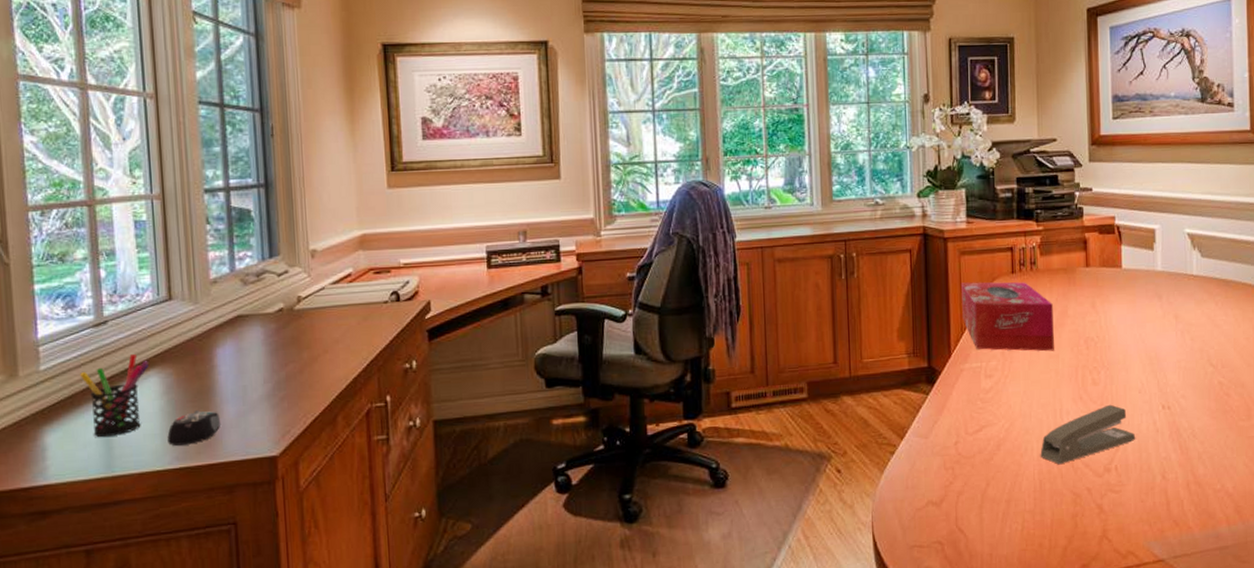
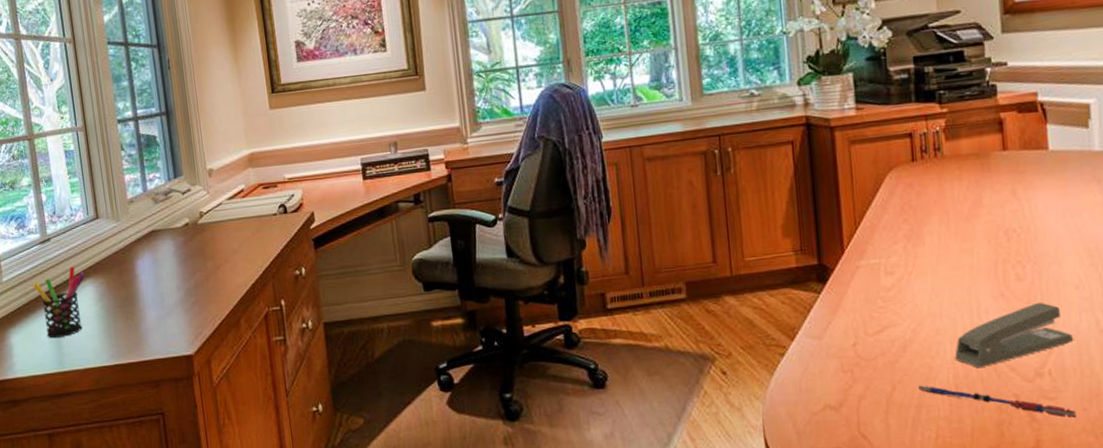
computer mouse: present [167,410,220,446] -> none [103,315,145,346]
tissue box: present [961,282,1054,352] -> none [853,170,967,245]
pen: none [1009,481,1135,509] -> present [918,385,1076,418]

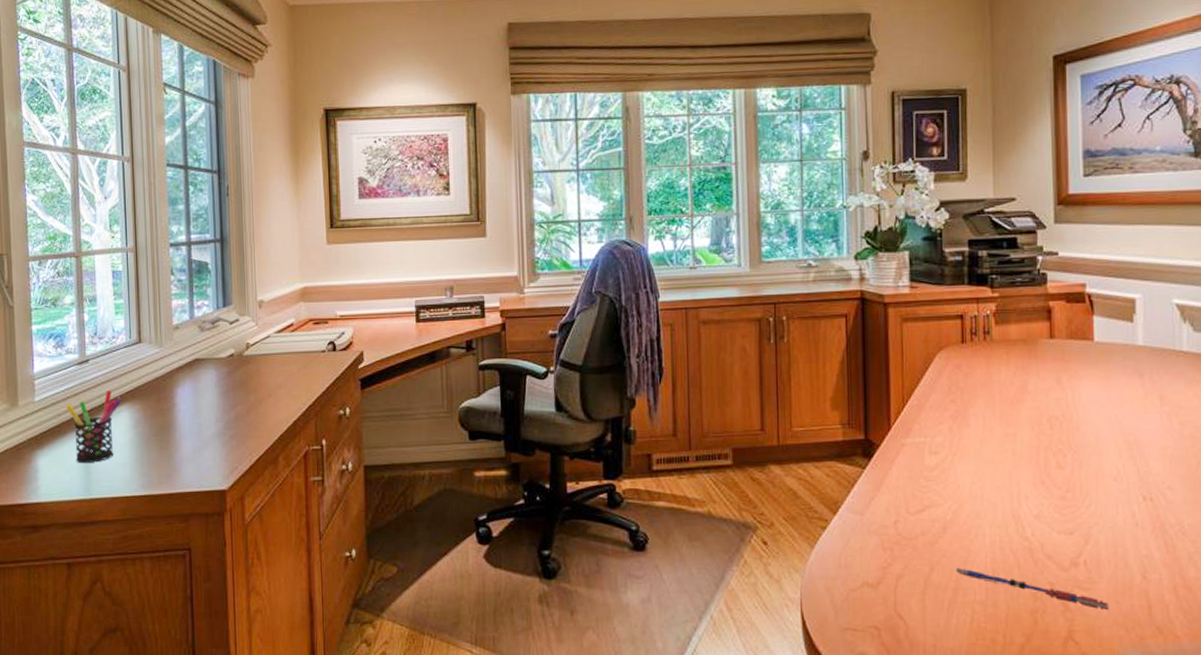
stapler: present [954,302,1074,368] -> none [993,491,1110,554]

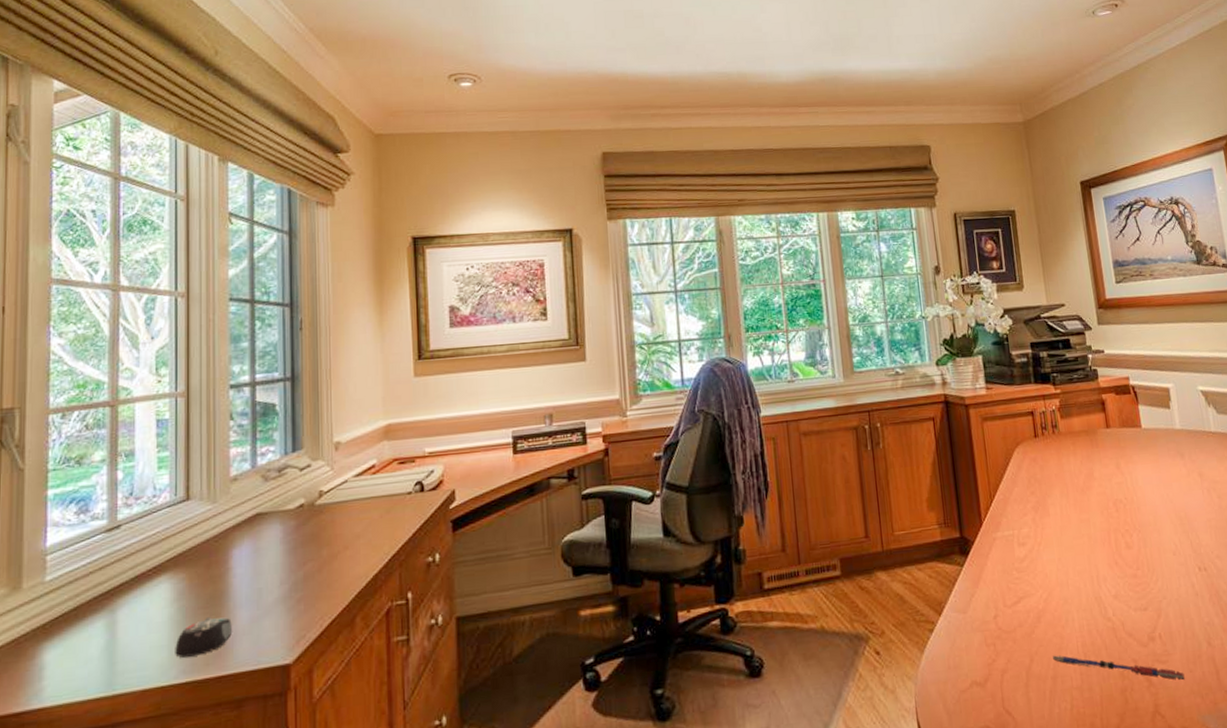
pen holder: present [65,391,121,464] -> none [86,560,160,653]
computer mouse: none [135,444,179,475] -> present [175,617,232,658]

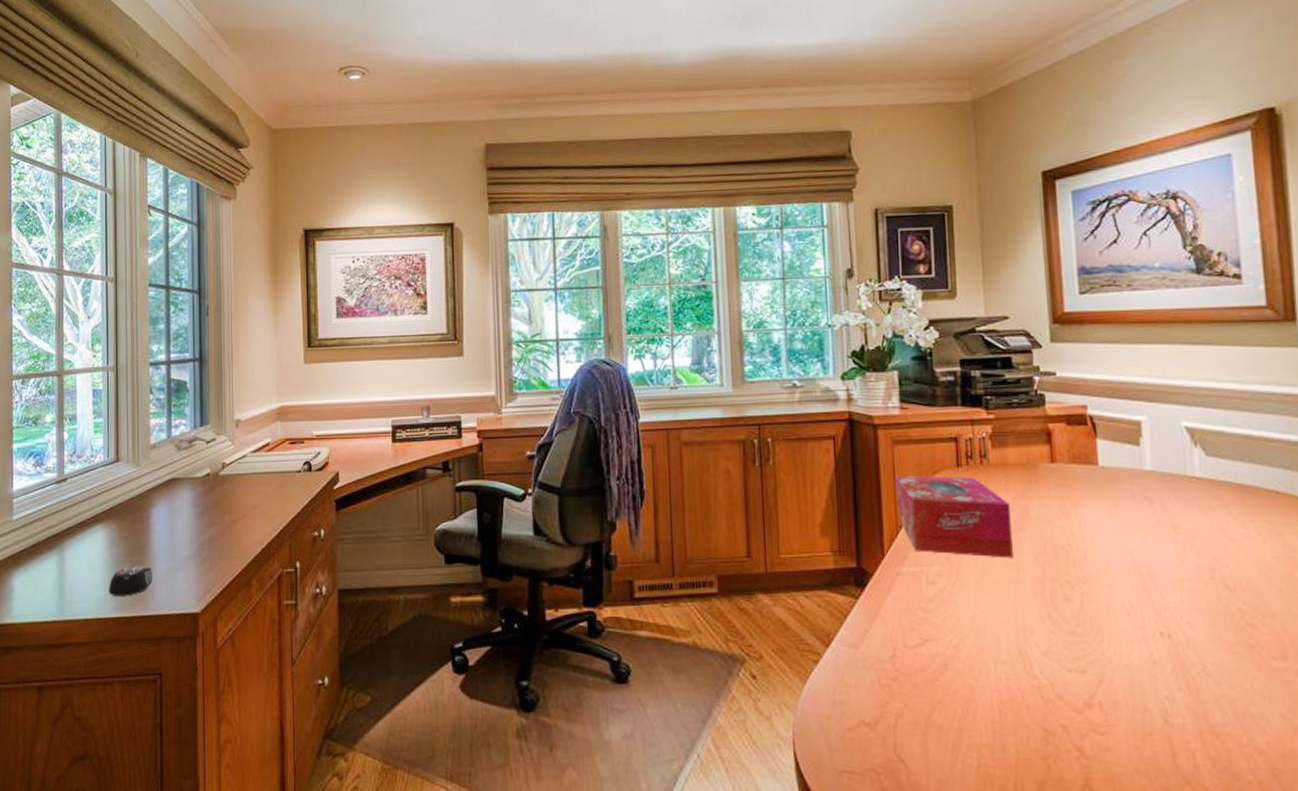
tissue box: none [986,445,1084,517] -> present [895,475,1013,559]
pen: present [1053,655,1185,681] -> none [960,707,1128,756]

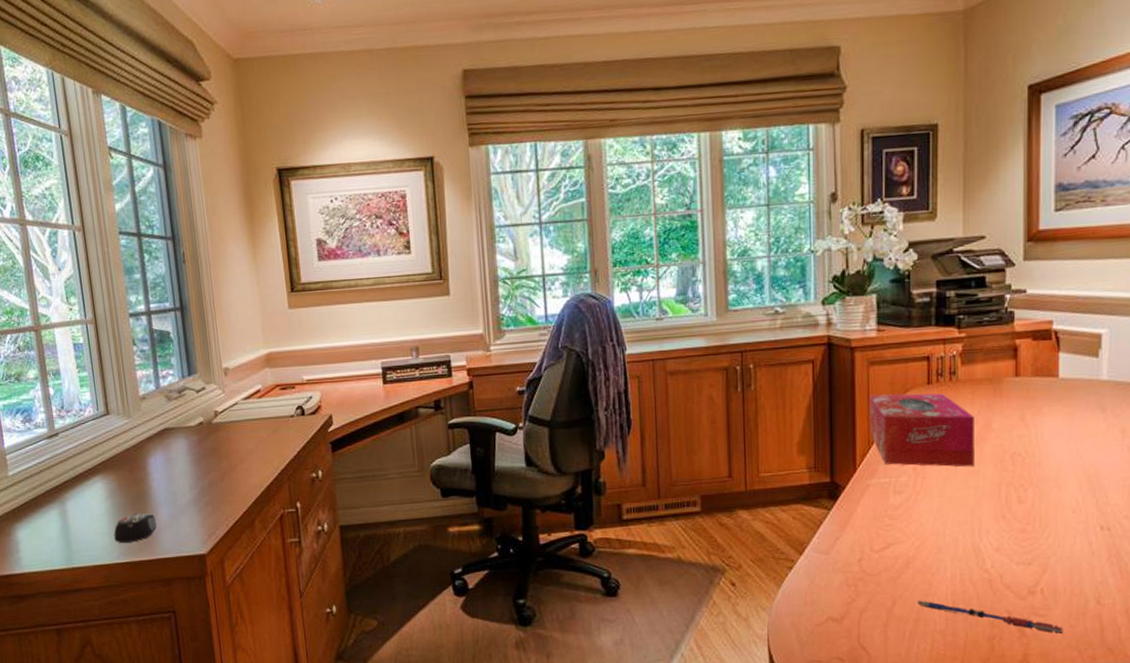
pen: none [960,707,1128,756] -> present [918,600,1063,634]

